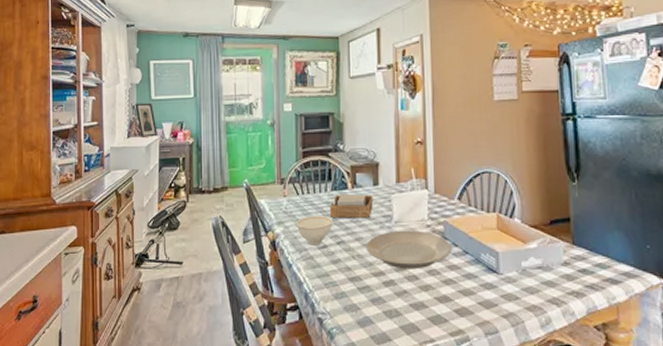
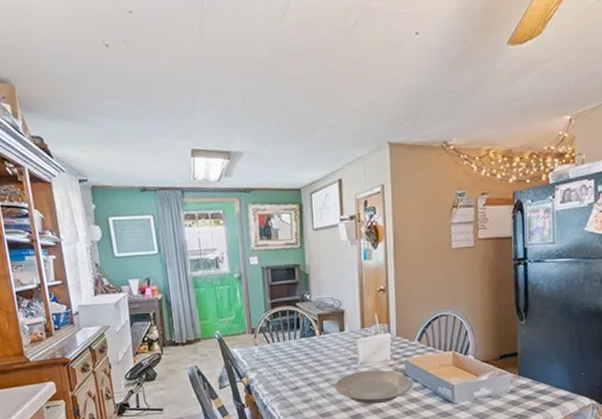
picture frame: present [135,103,157,139] -> none [98,260,125,296]
bowl: present [297,216,334,246] -> none [269,361,304,388]
napkin holder: present [329,195,374,219] -> none [299,340,340,363]

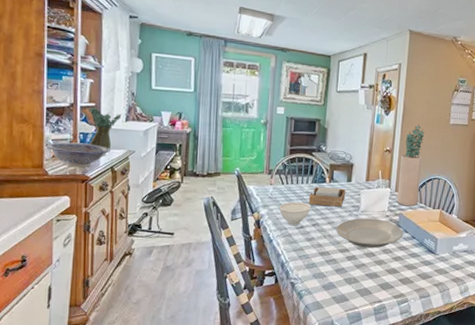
decorative bowl: none [22,324,85,351] -> present [46,142,110,168]
vase: none [56,283,90,335] -> present [89,105,122,155]
bowl: none [269,361,304,388] -> present [279,202,311,226]
napkin holder: none [299,340,340,363] -> present [308,187,346,207]
vase: none [397,254,425,352] -> present [396,124,425,207]

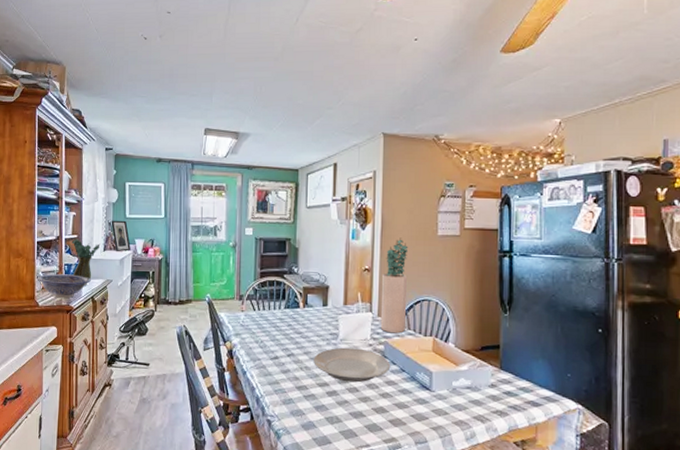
picture frame: none [134,90,156,123] -> present [111,220,131,252]
bowl: present [279,202,311,226] -> none [252,330,285,357]
napkin holder: present [308,187,346,207] -> none [282,312,322,335]

